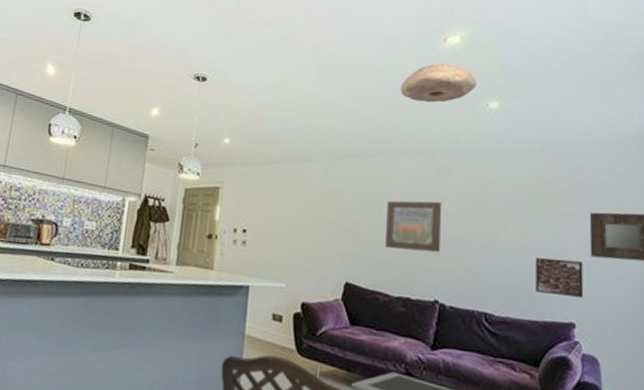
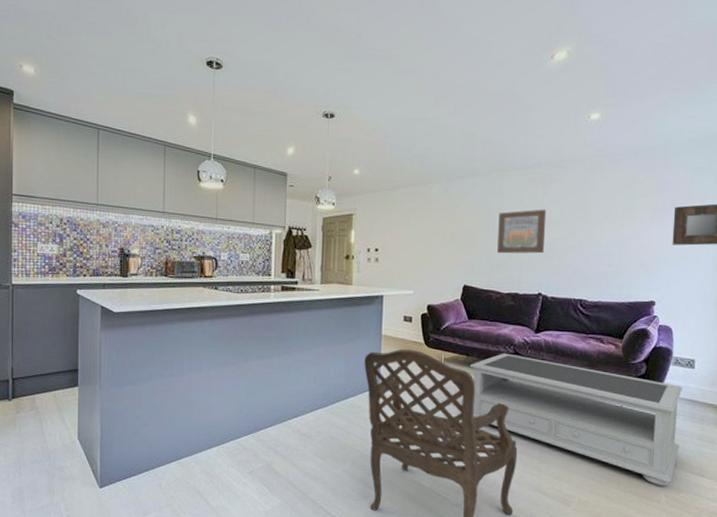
ceiling light: present [400,63,477,103] -> none [511,80,581,119]
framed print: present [536,258,584,298] -> none [624,249,665,280]

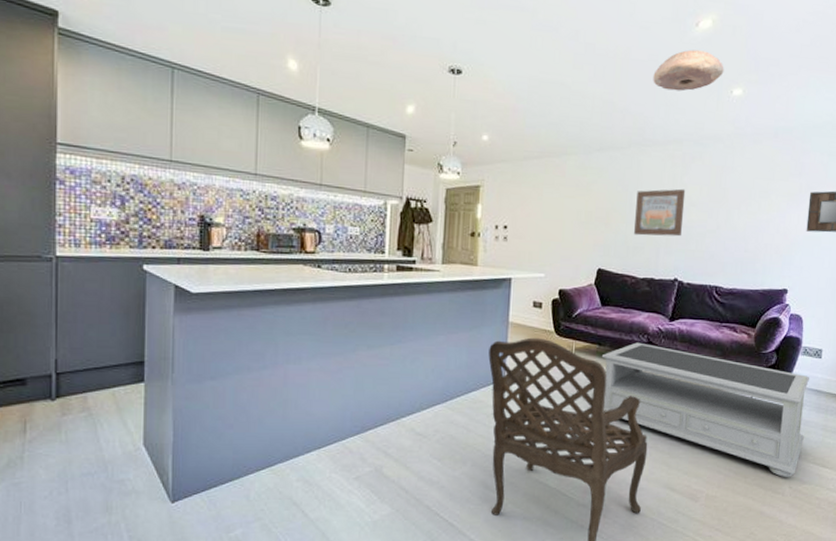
ceiling light: none [511,80,581,119] -> present [653,49,724,92]

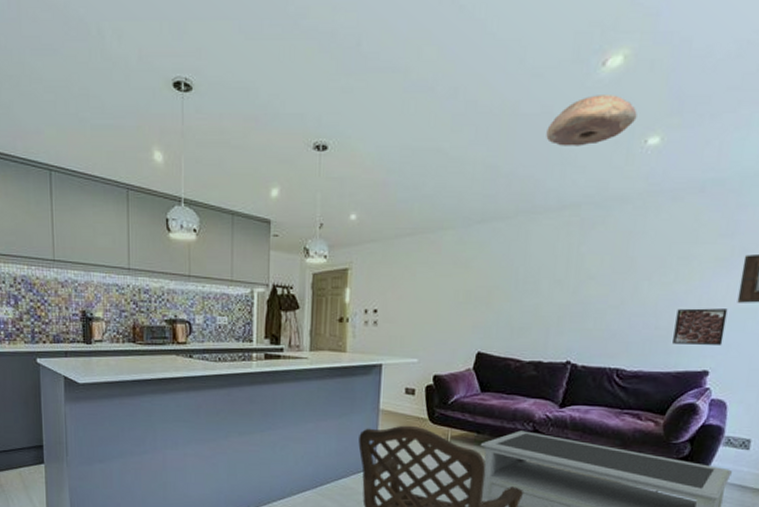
wall art: present [634,188,686,237] -> none [520,260,583,315]
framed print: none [759,235,799,267] -> present [673,308,728,345]

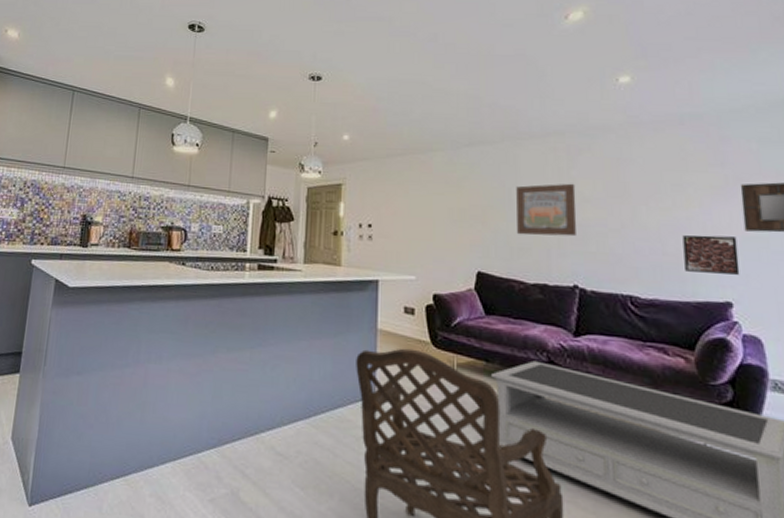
wall art: none [520,260,583,315] -> present [516,183,577,237]
ceiling light: present [546,95,637,146] -> none [522,41,605,83]

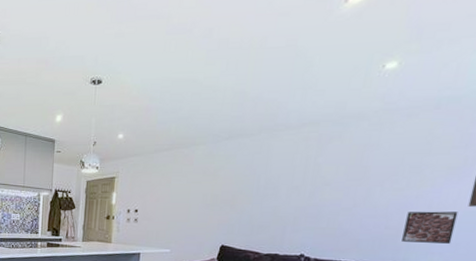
wall art: present [516,183,577,237] -> none [260,169,320,215]

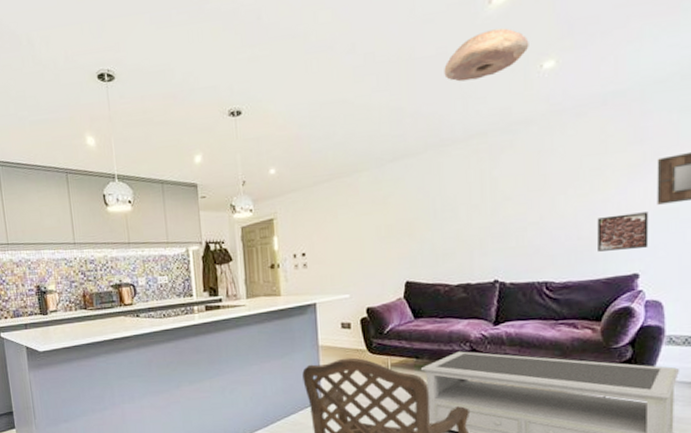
ceiling light: none [290,27,377,73] -> present [444,28,529,82]

